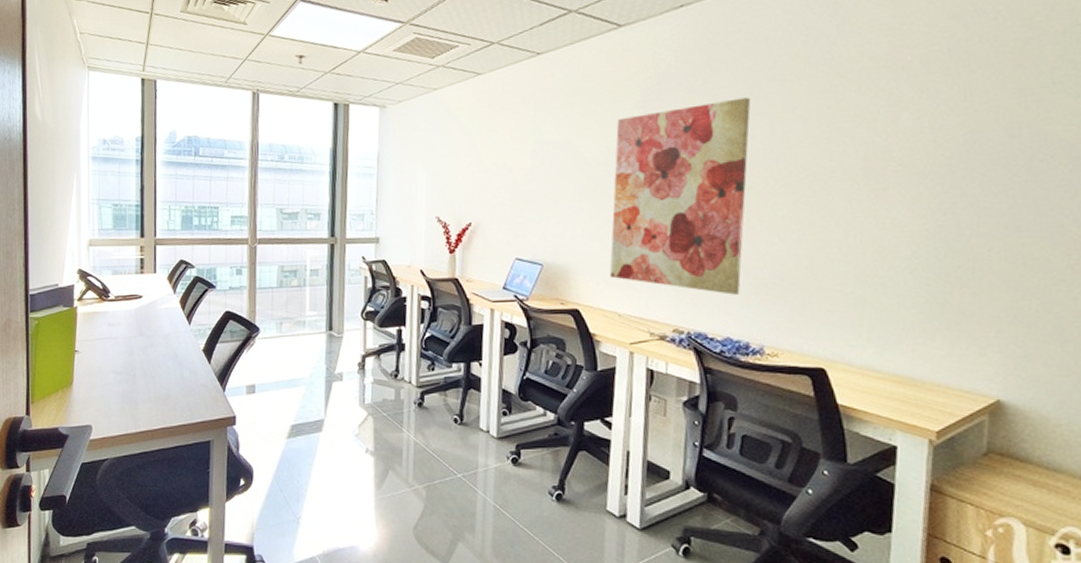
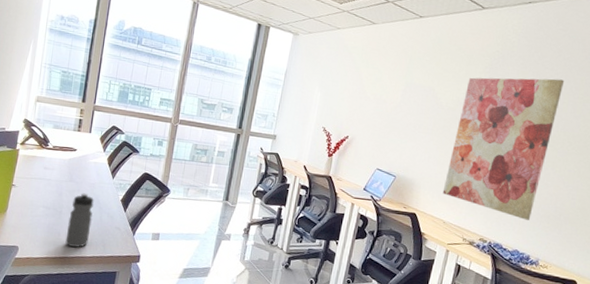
water bottle: none [144,348,172,418] -> present [65,193,94,248]

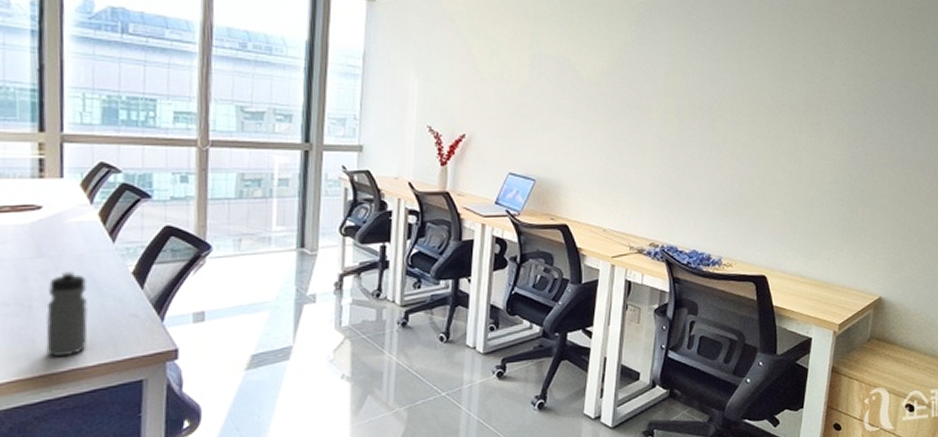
wall art: present [442,77,565,220] -> none [597,32,725,212]

